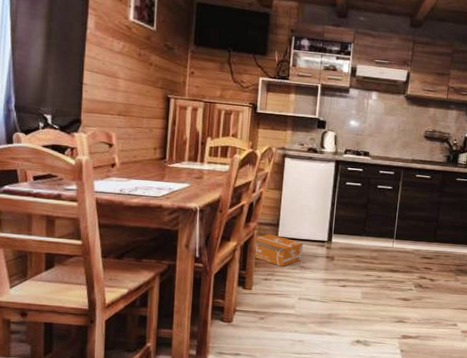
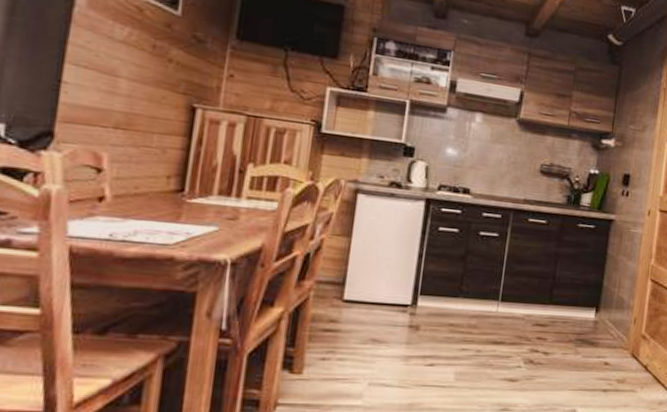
shoe box: present [253,233,303,267] -> none [306,295,378,341]

